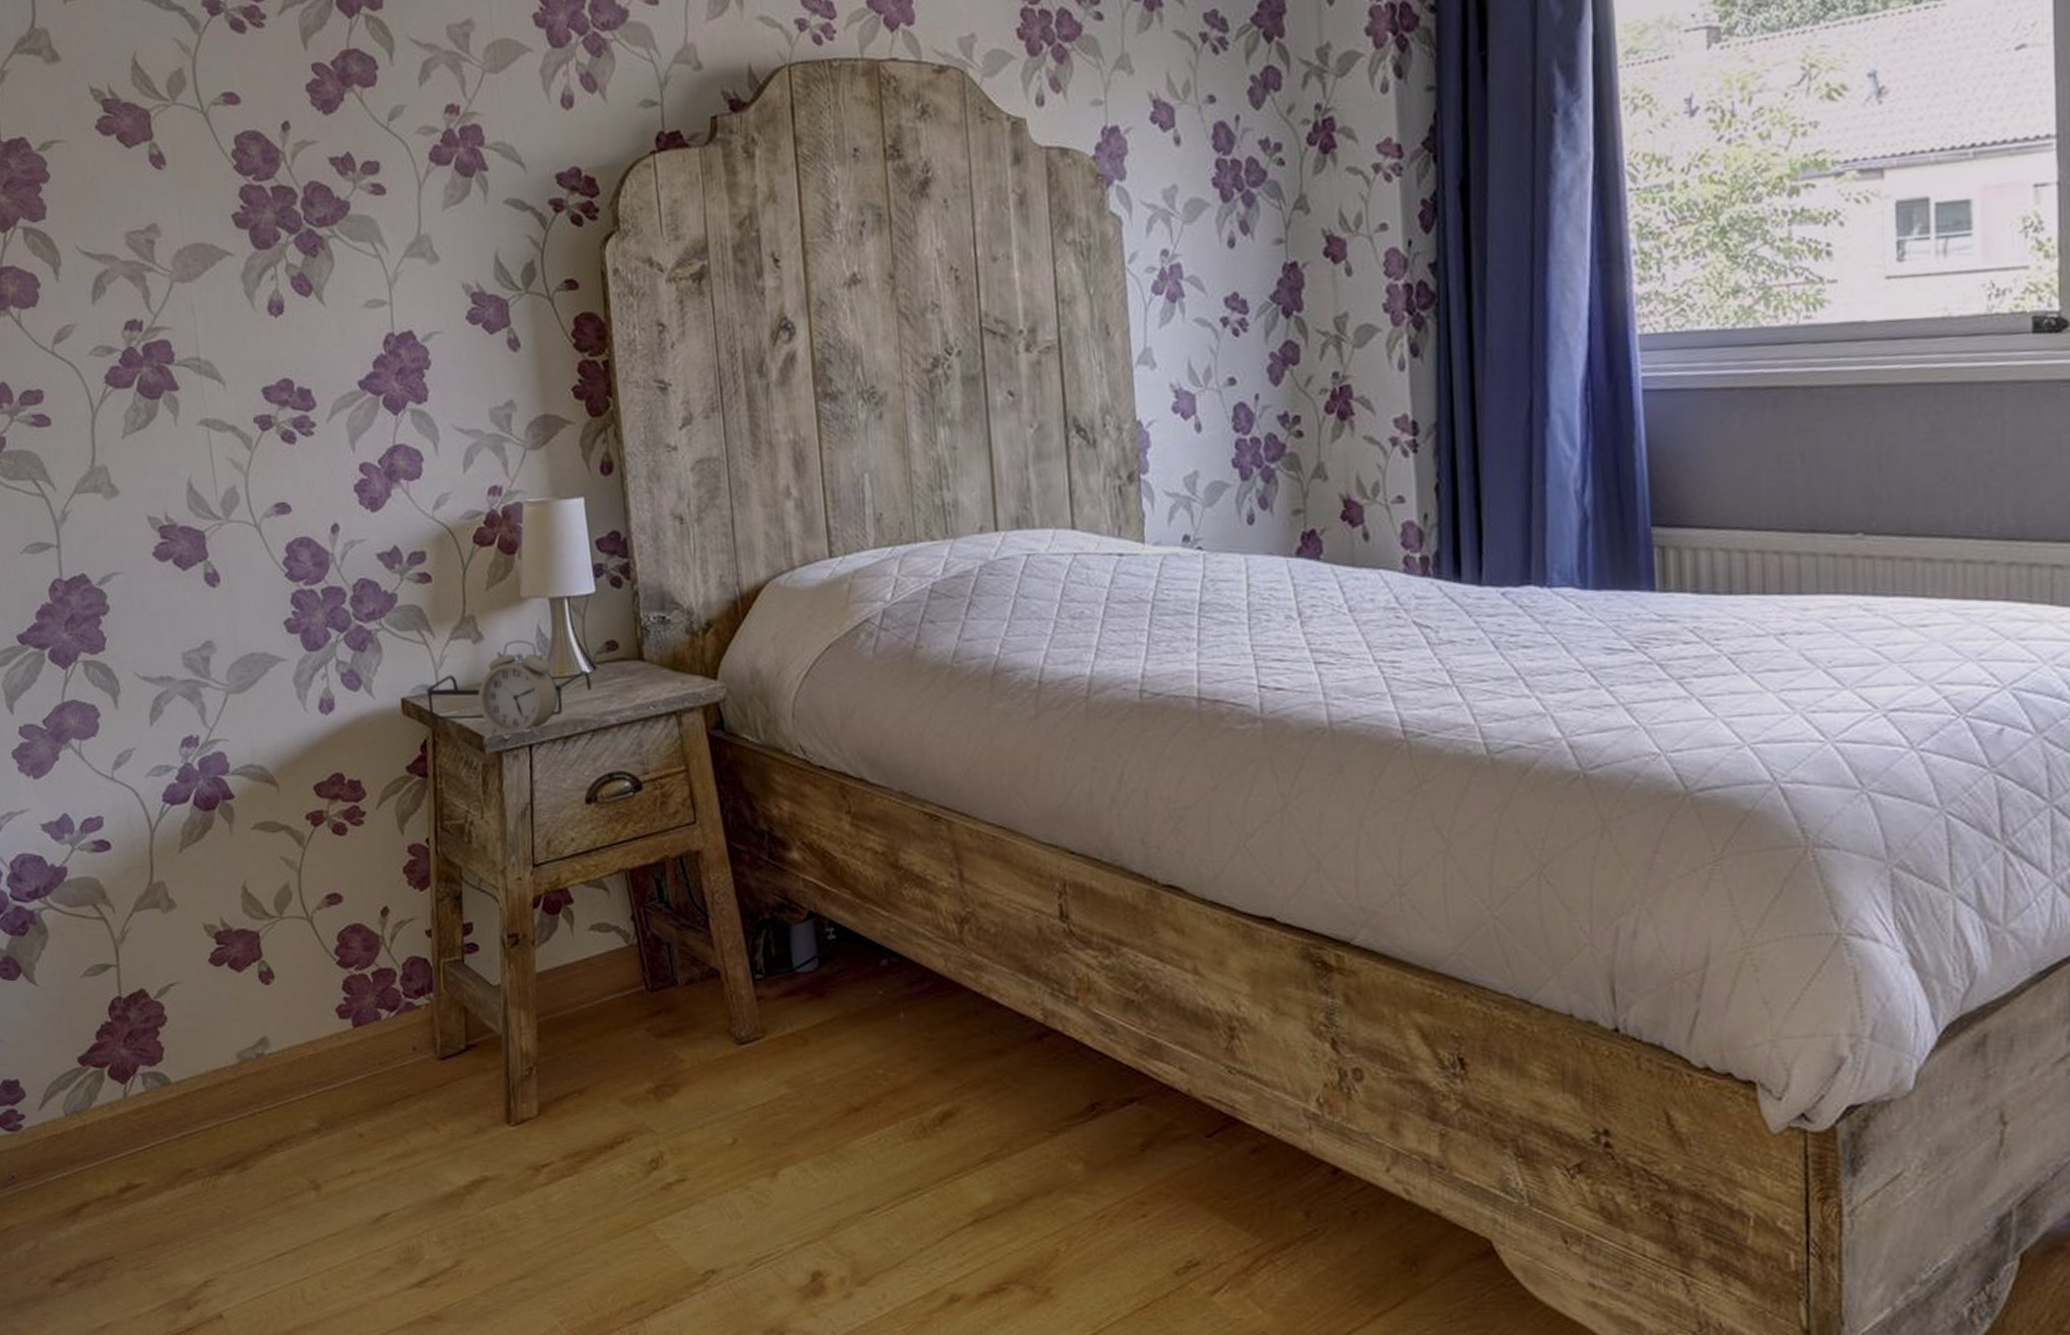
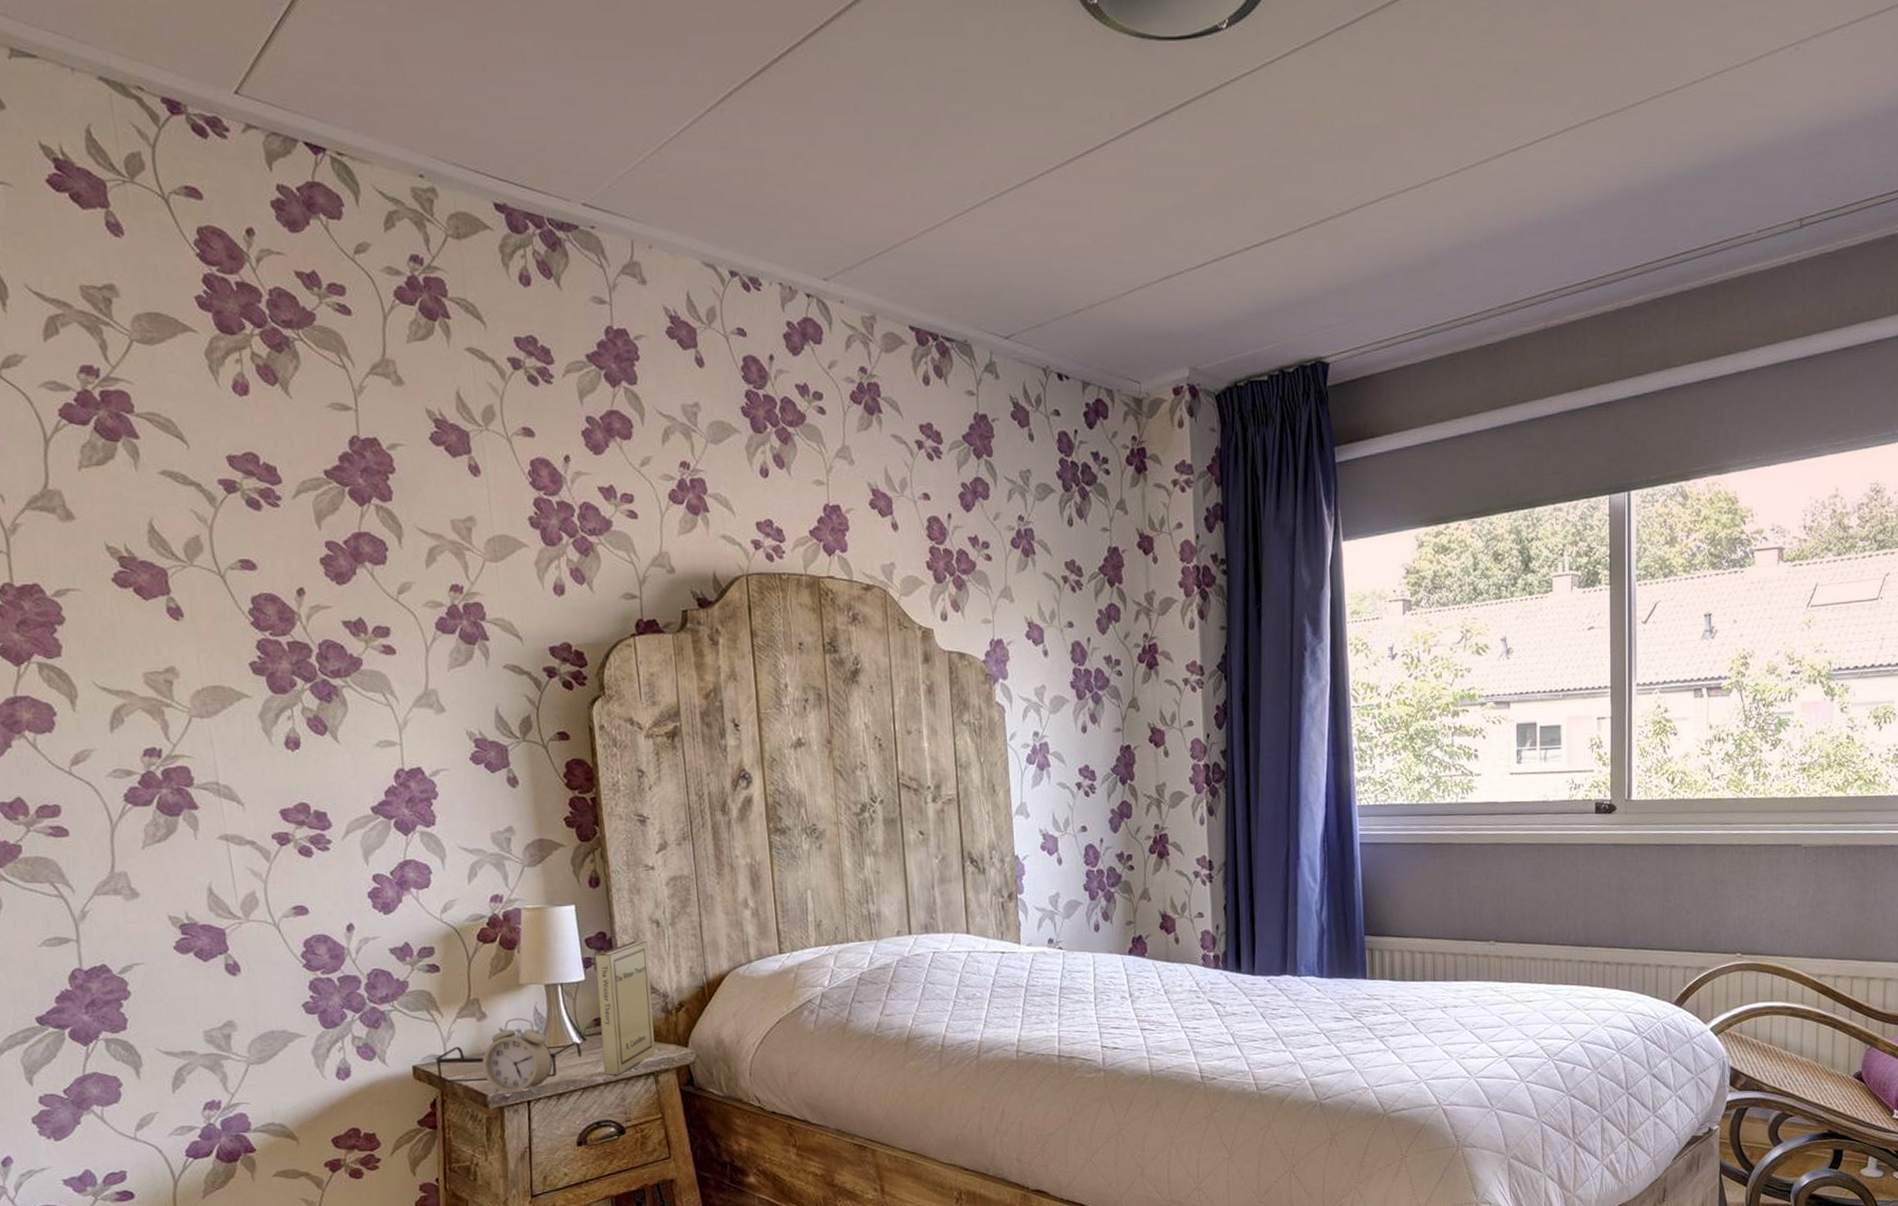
book: none [607,542,679,715] -> present [595,941,656,1076]

